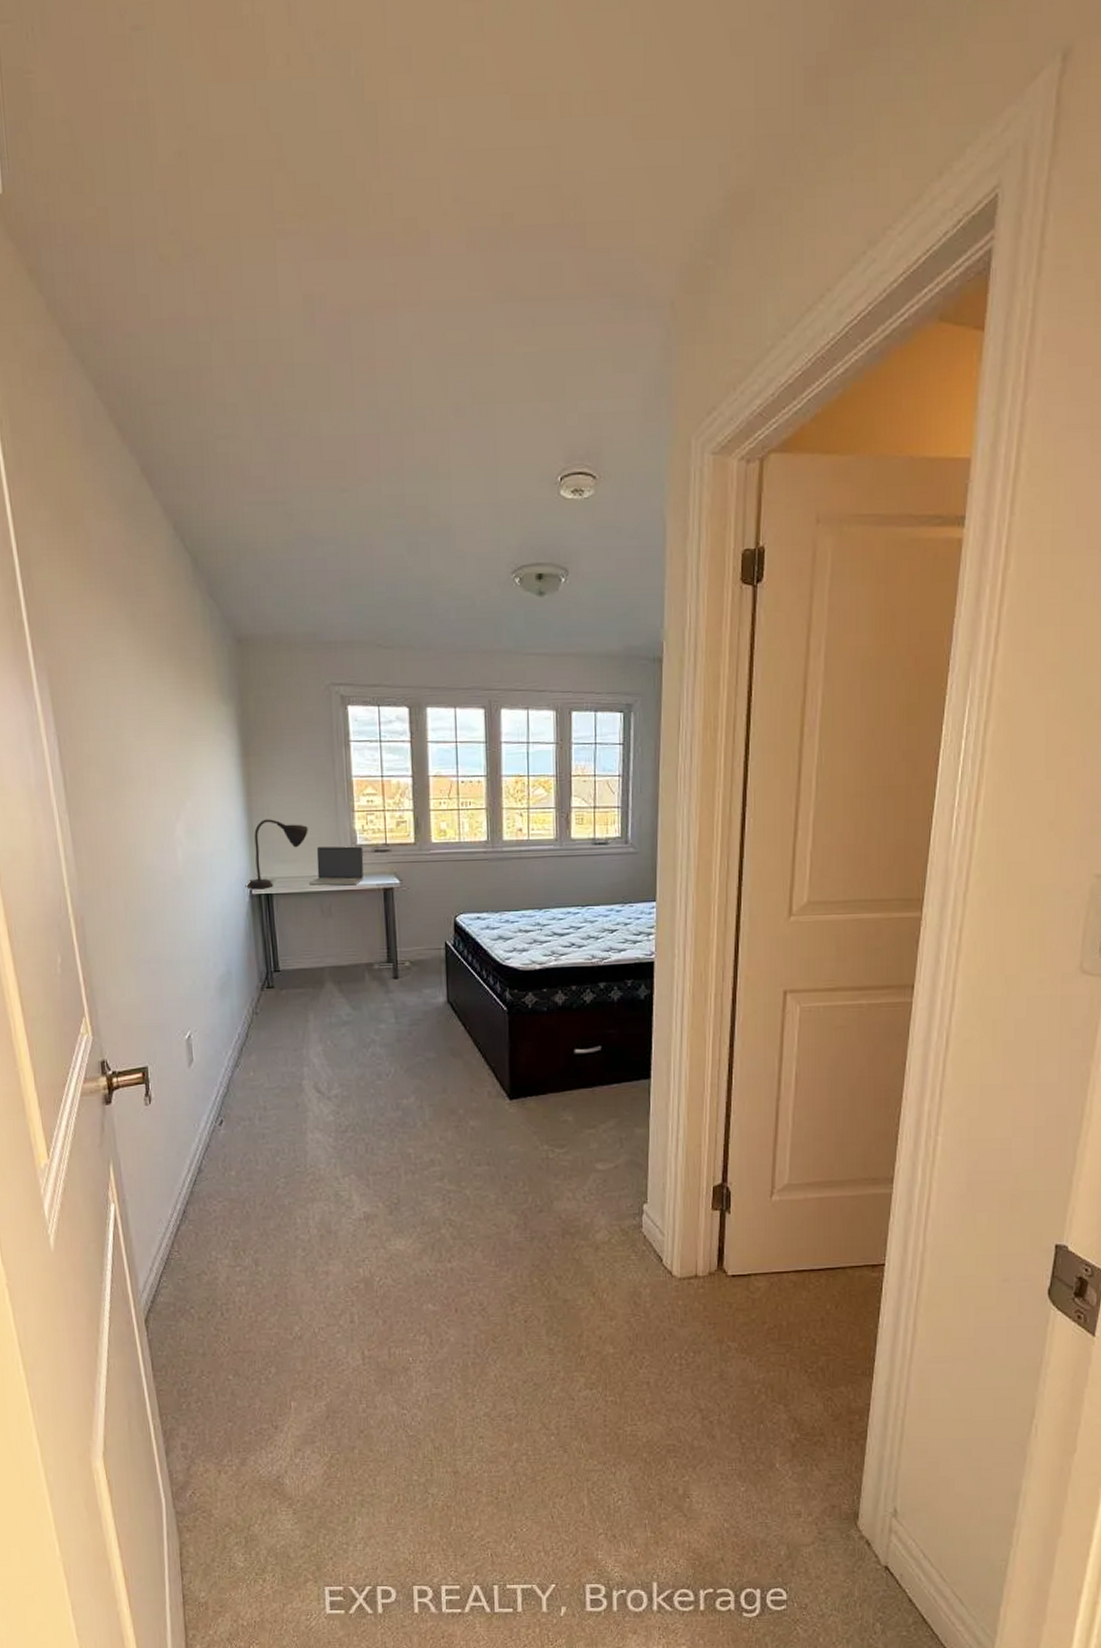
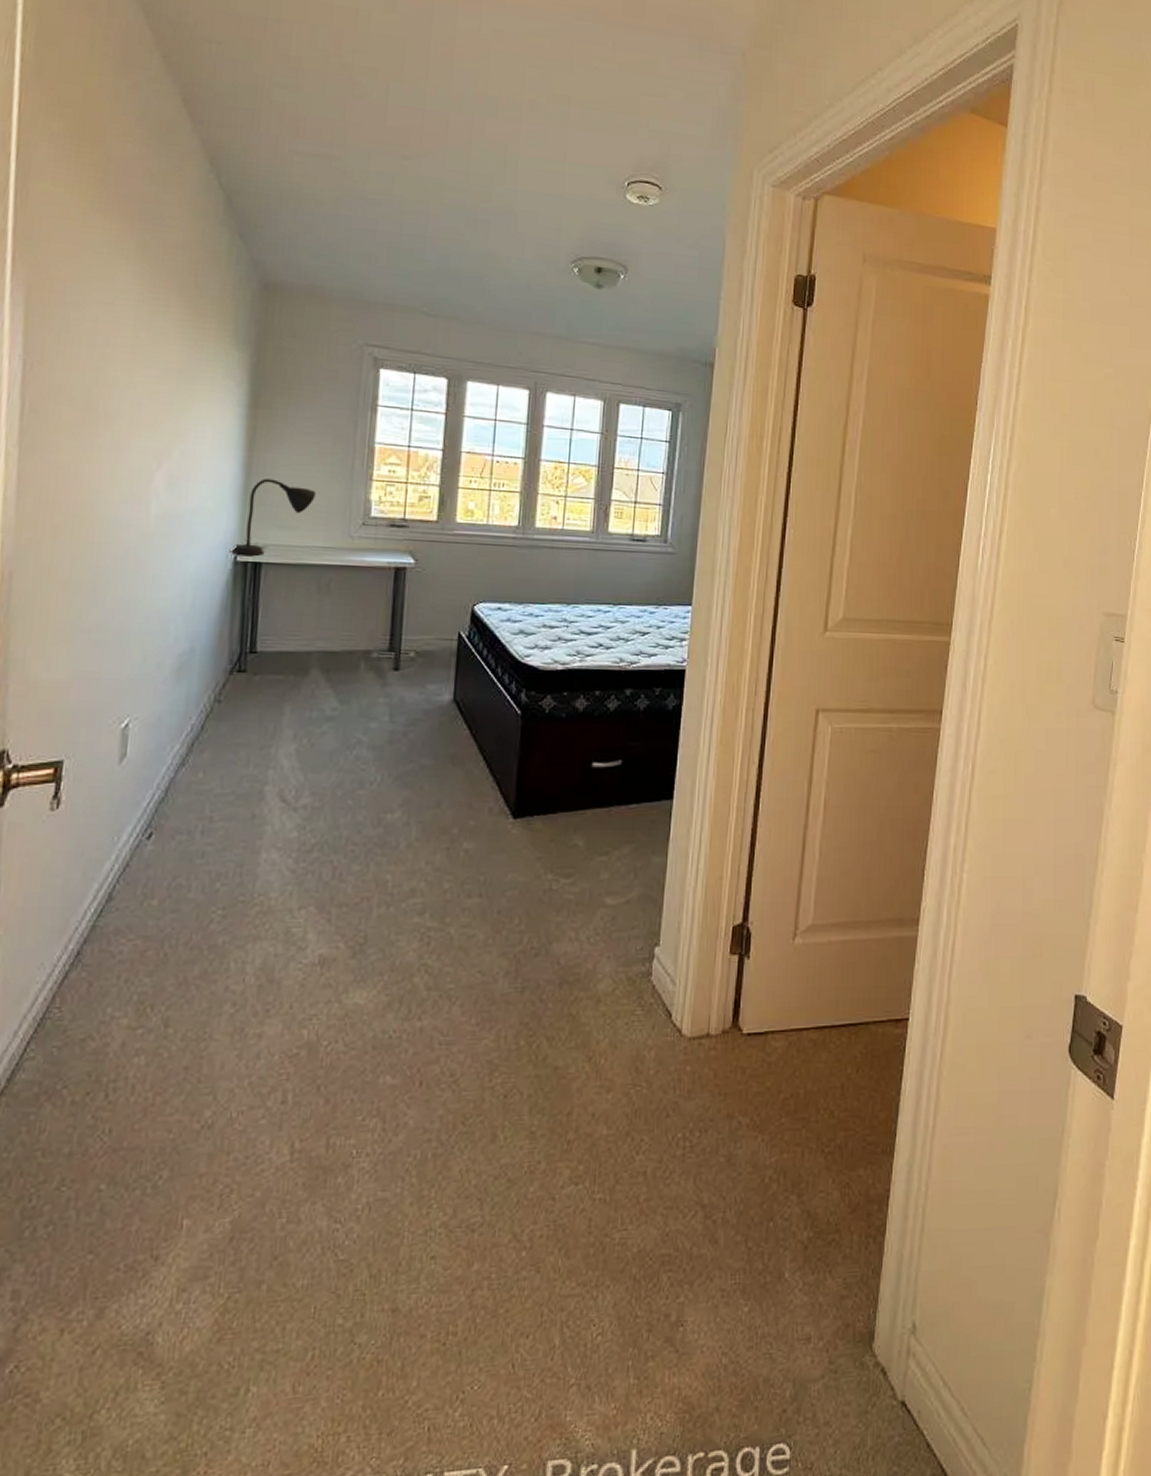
laptop: present [310,846,364,886] -> none [308,515,377,561]

